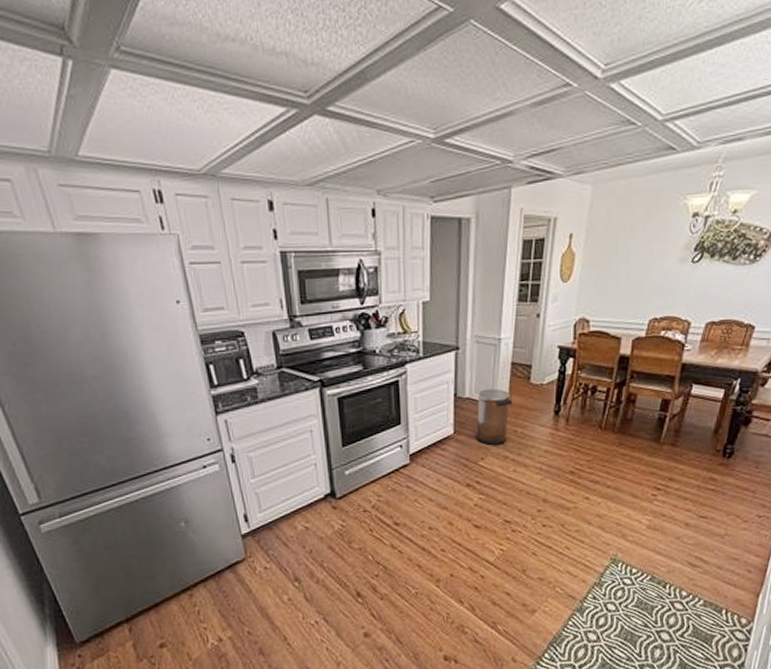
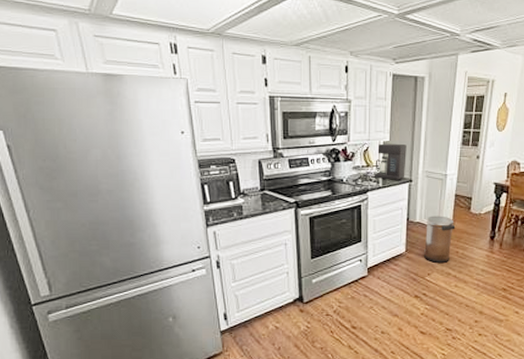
coffee maker: none [412,303,451,349] -> present [374,143,407,180]

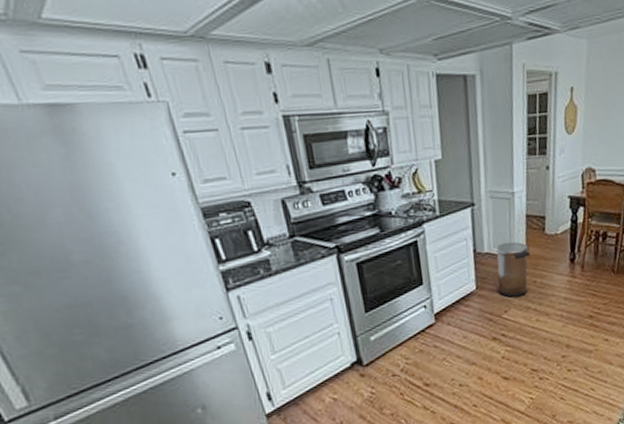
coffee maker: present [374,143,407,180] -> none [428,160,466,207]

